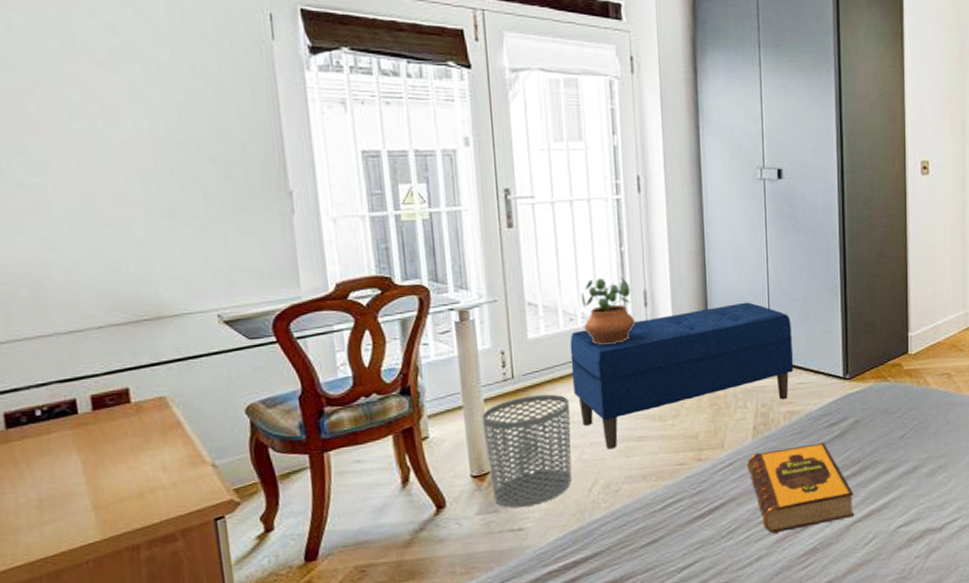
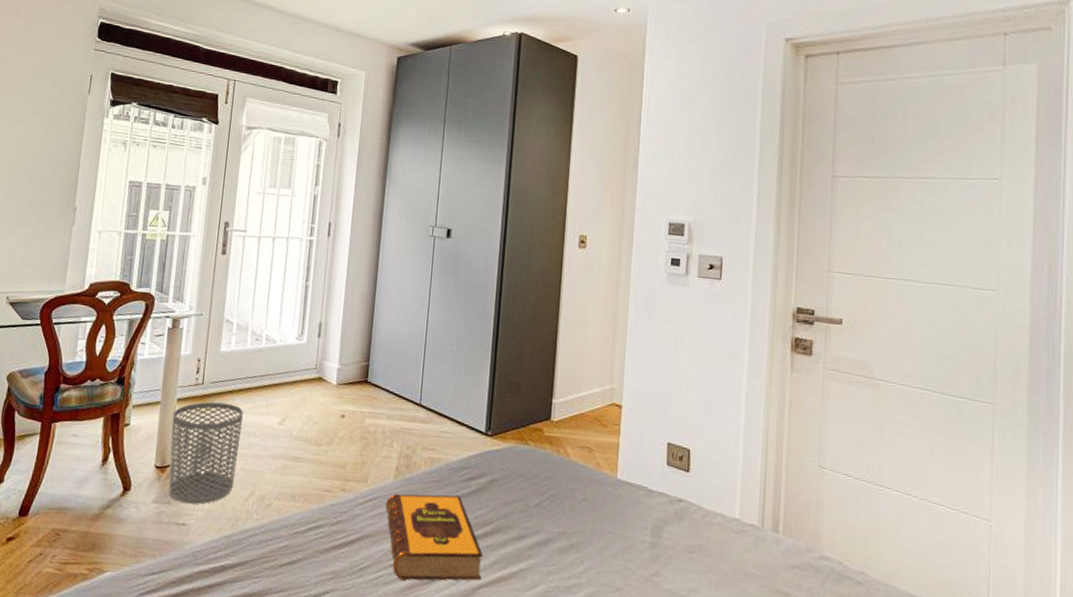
bench: present [569,302,794,450] -> none [248,346,443,464]
potted plant: present [580,277,636,345] -> none [266,306,309,367]

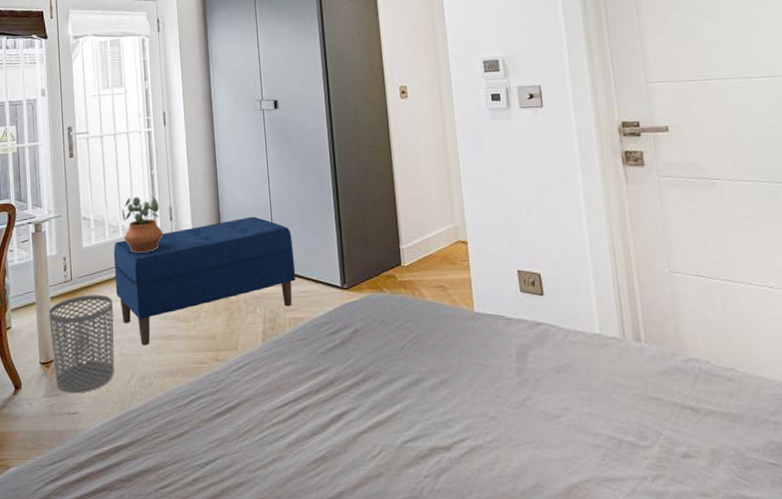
bench: none [248,346,443,464] -> present [113,216,296,346]
potted plant: none [266,306,309,367] -> present [121,195,163,253]
hardback book: present [385,493,484,581] -> none [258,350,361,437]

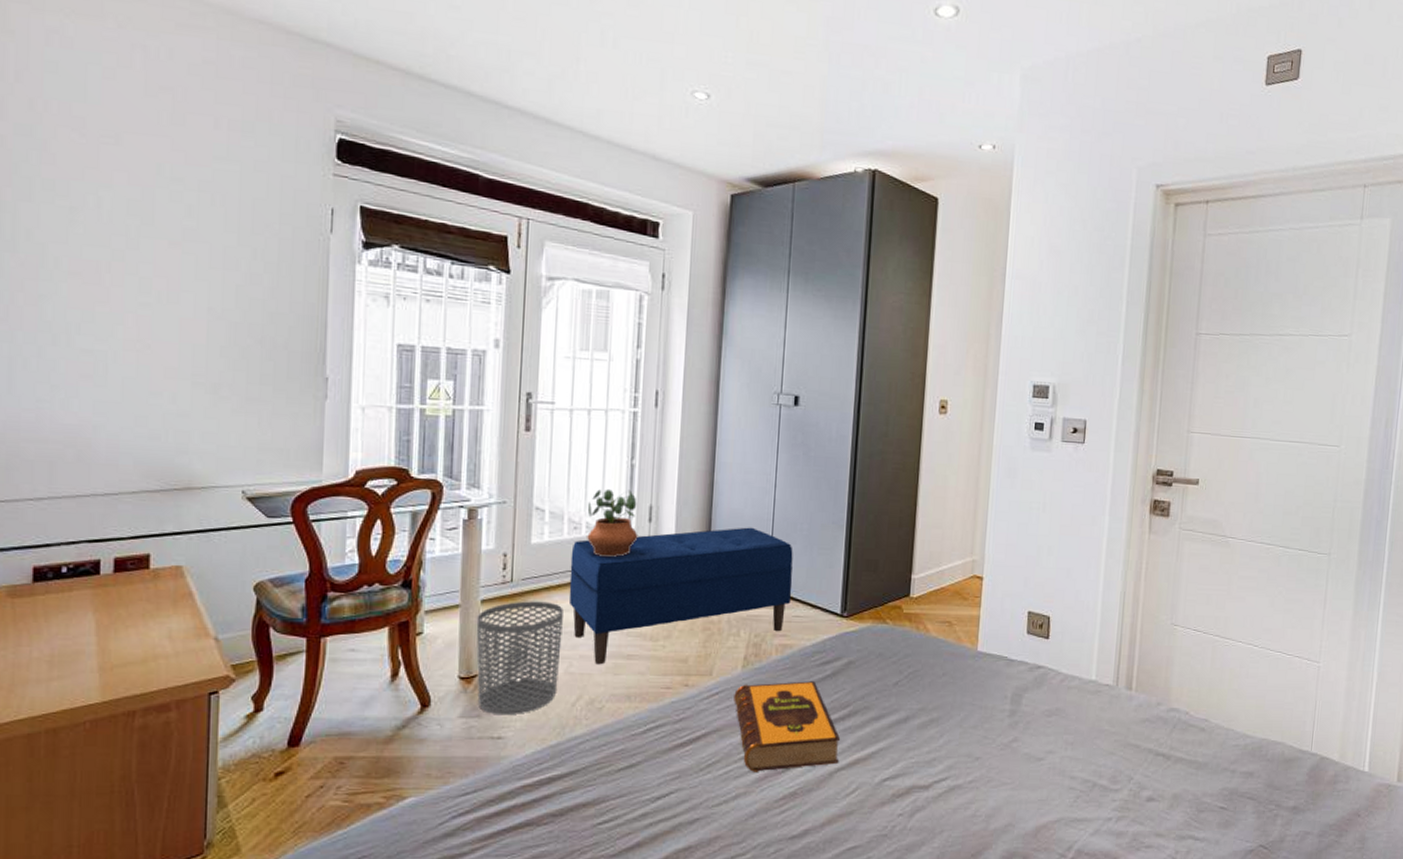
hardback book: none [258,350,361,437] -> present [734,681,841,772]

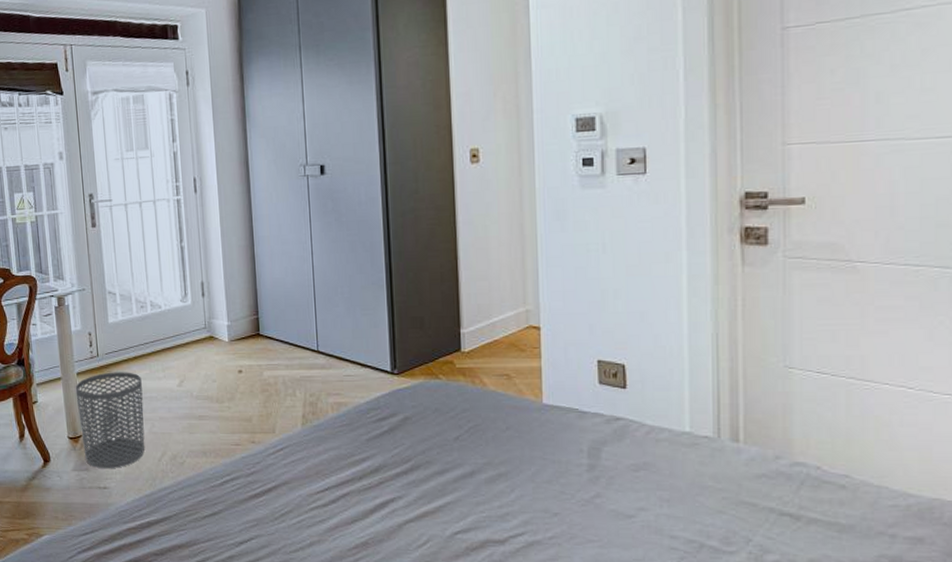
bench: present [569,527,793,665] -> none [141,294,341,425]
potted plant: present [587,488,638,557] -> none [149,269,195,330]
hardback book: present [734,681,841,772] -> none [297,437,407,522]

